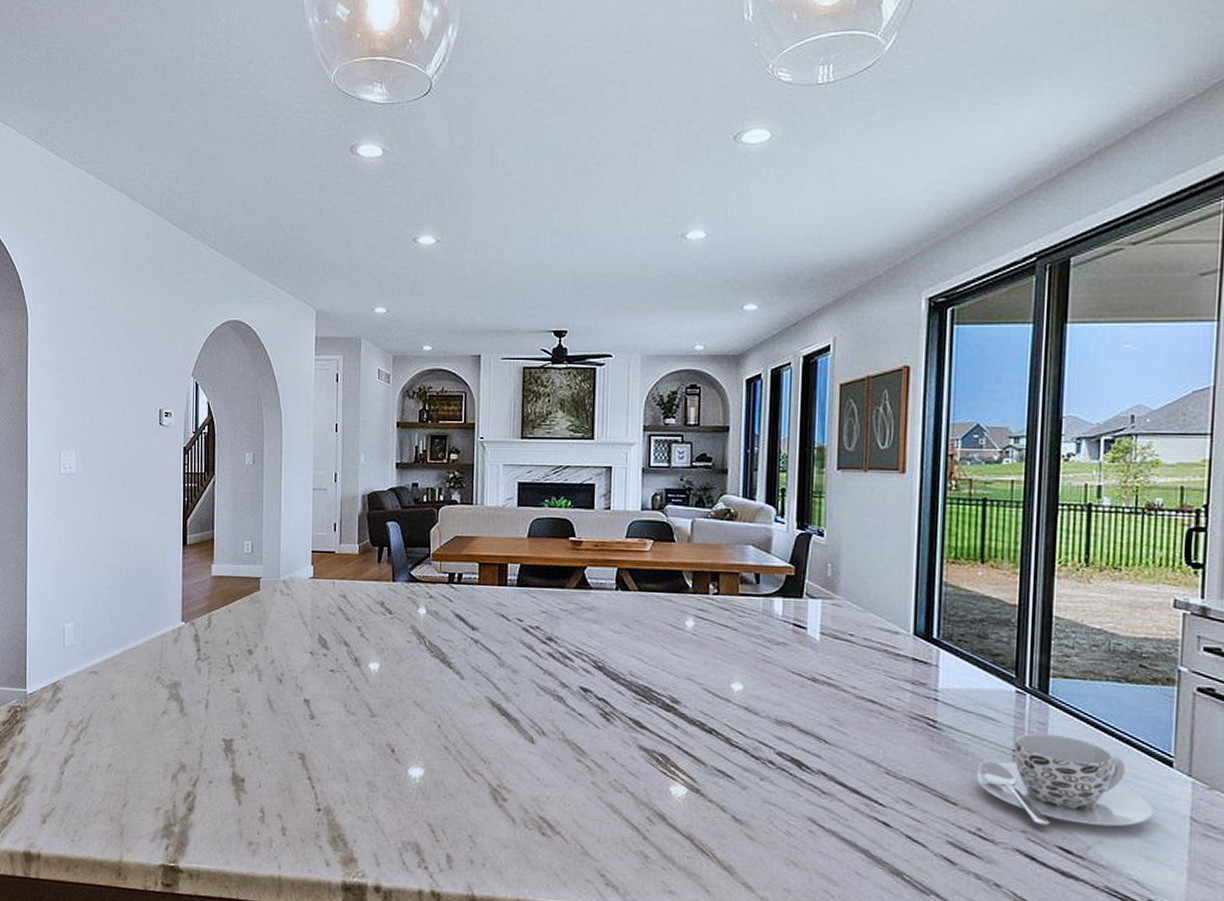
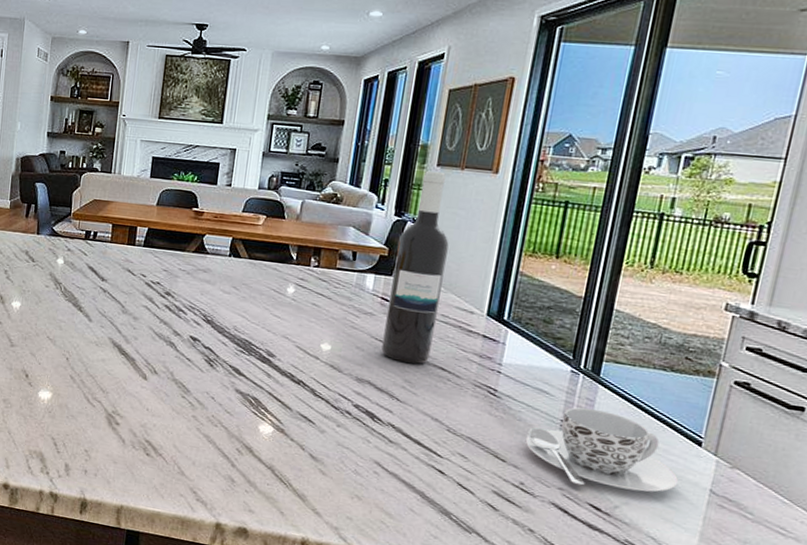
wine bottle: none [800,475,861,698] -> present [381,170,449,364]

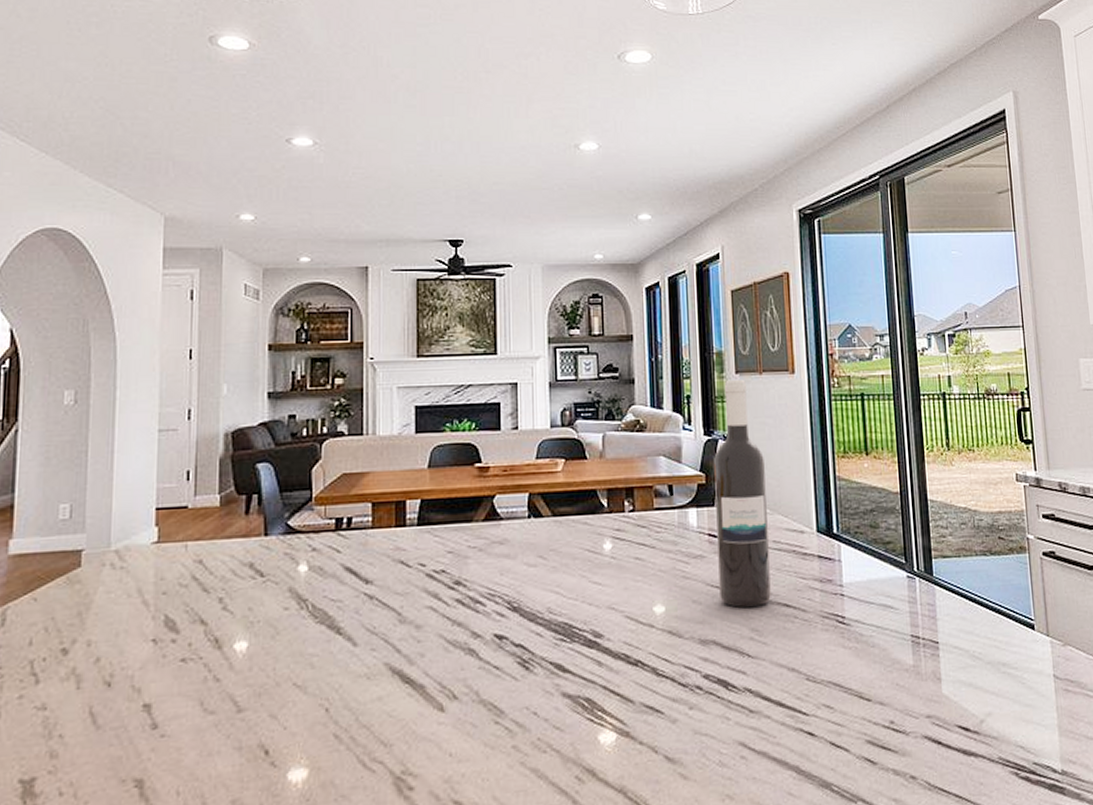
teacup: present [525,407,679,492] -> none [883,613,1027,707]

